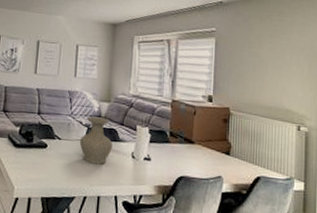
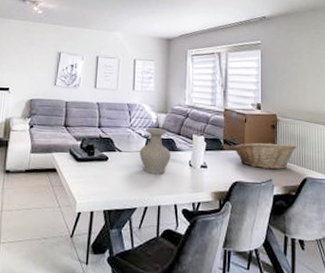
fruit basket: none [179,135,251,166] -> present [232,141,297,170]

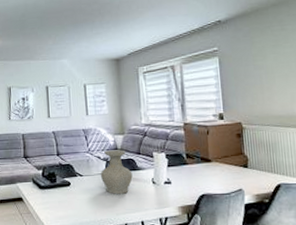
fruit basket: present [232,141,297,170] -> none [196,151,267,180]

